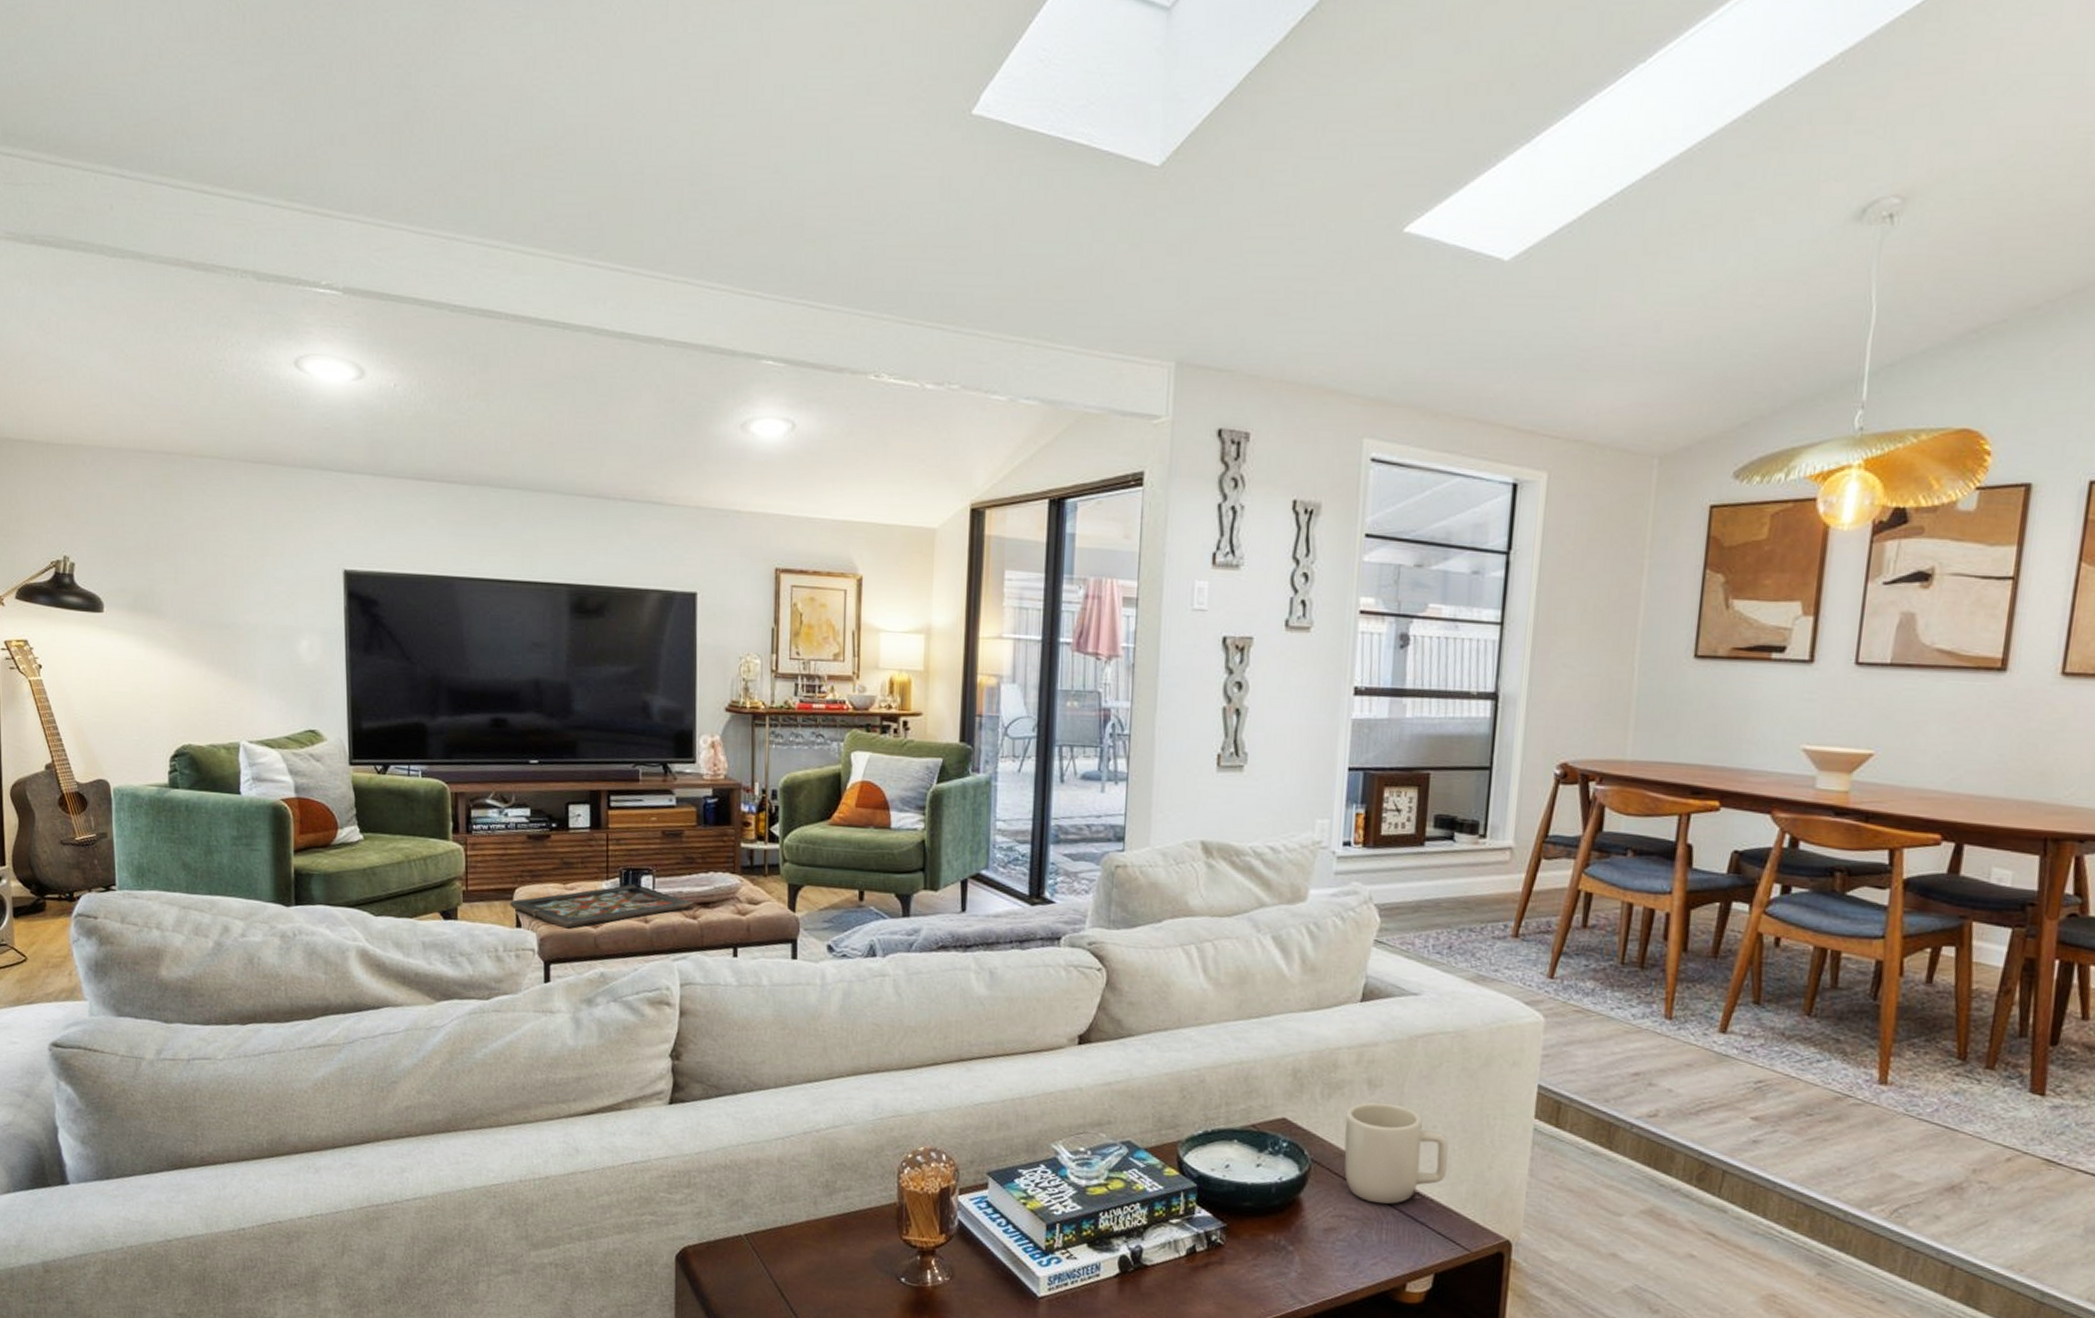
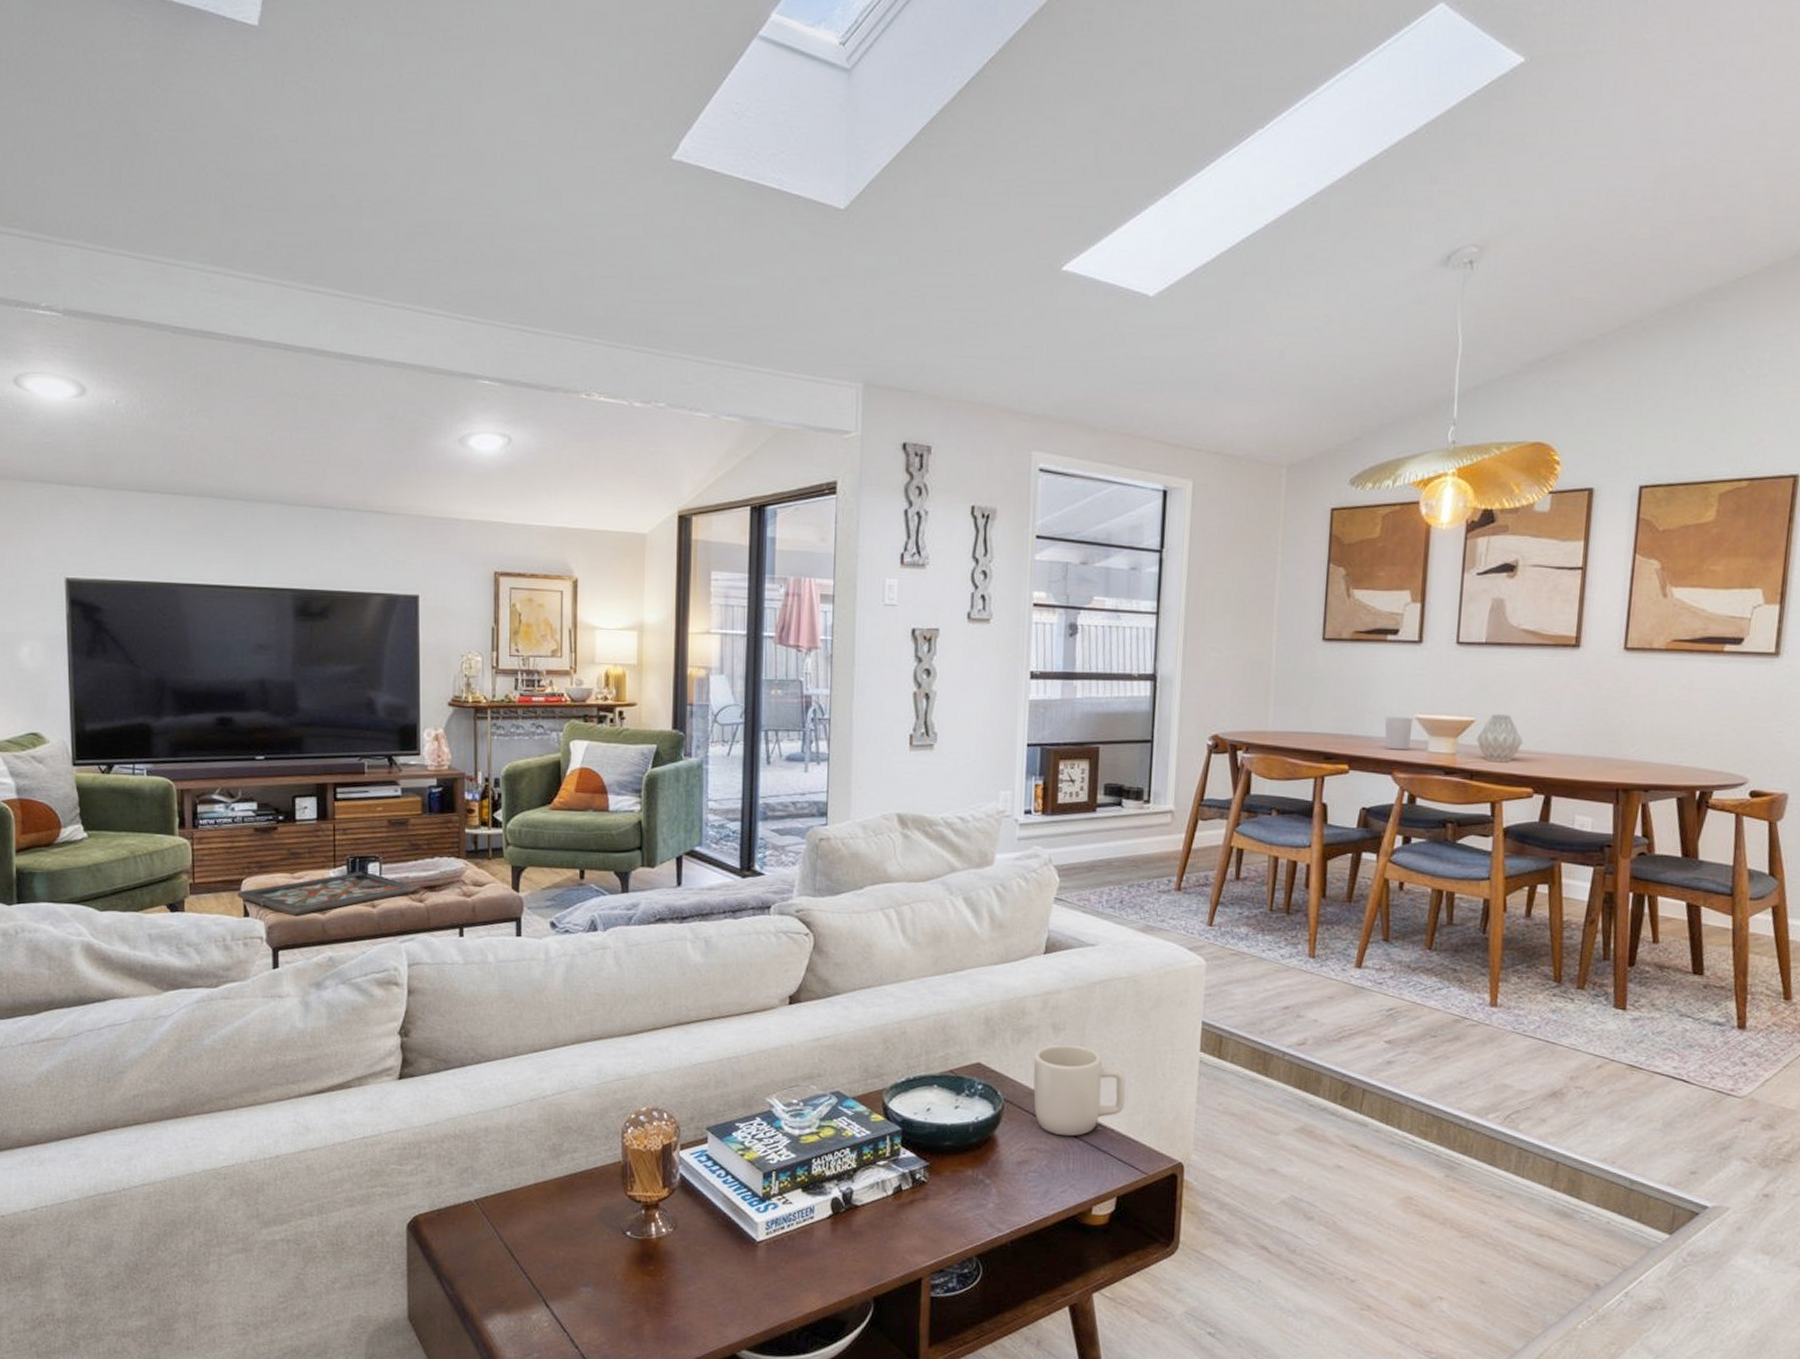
candle holder: none [1763,746,1799,786] -> present [1384,716,1413,750]
vase: none [1874,746,1932,805] -> present [1476,713,1524,763]

